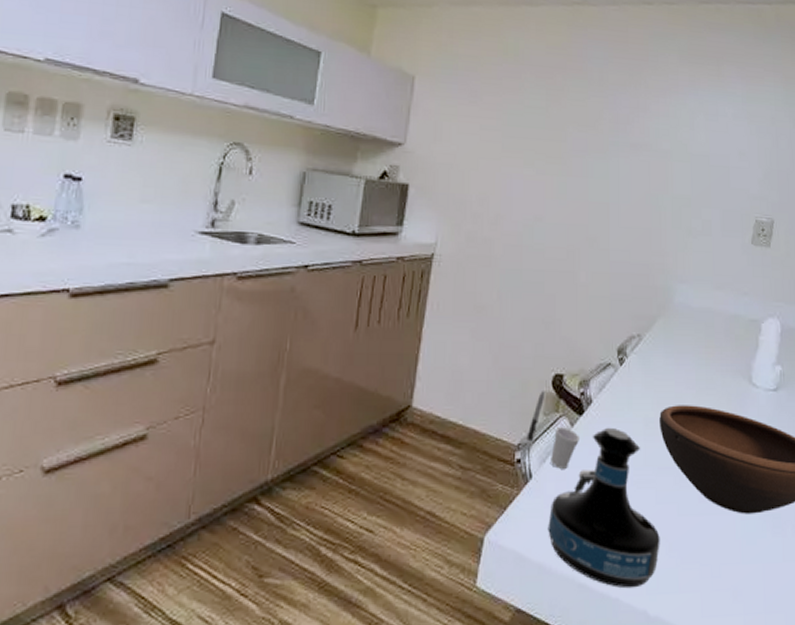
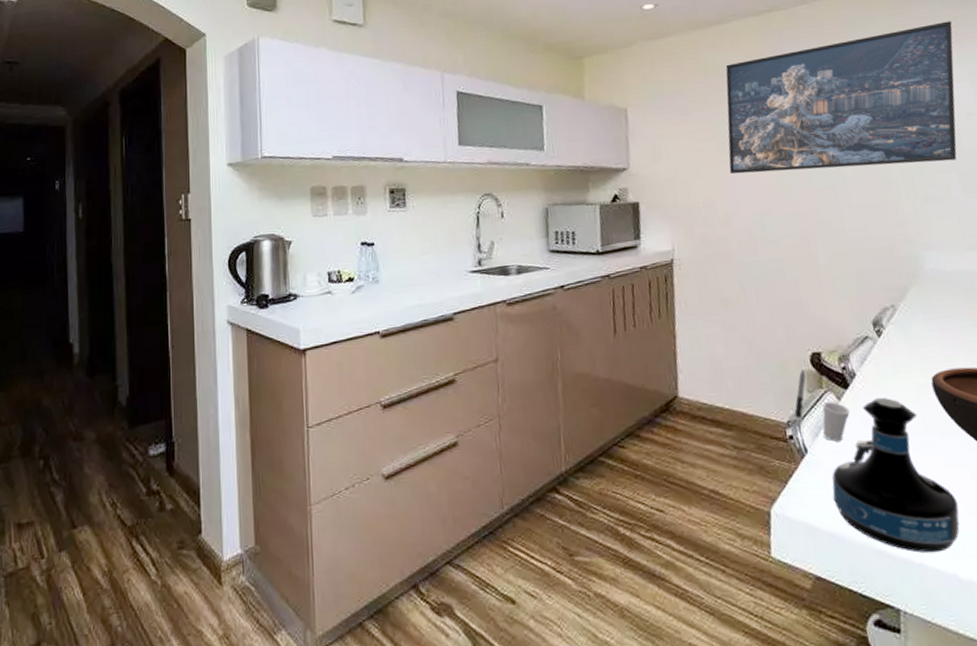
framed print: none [510,51,744,197] -> present [725,21,957,174]

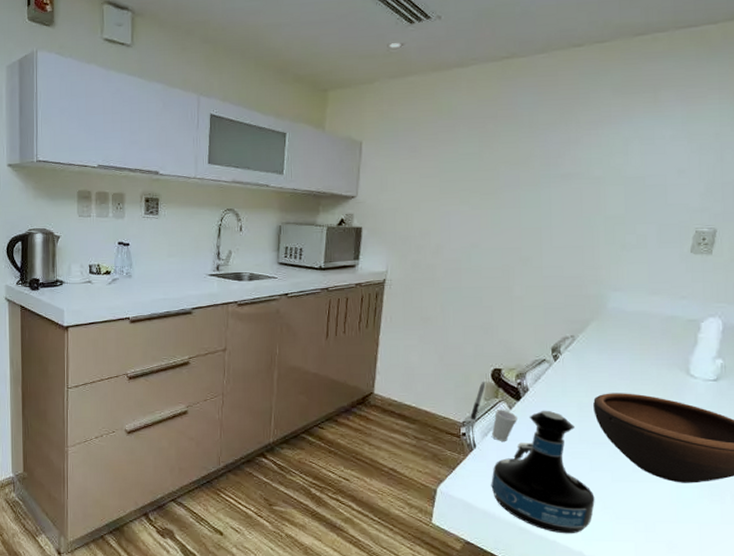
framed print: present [725,21,957,174] -> none [447,79,684,213]

